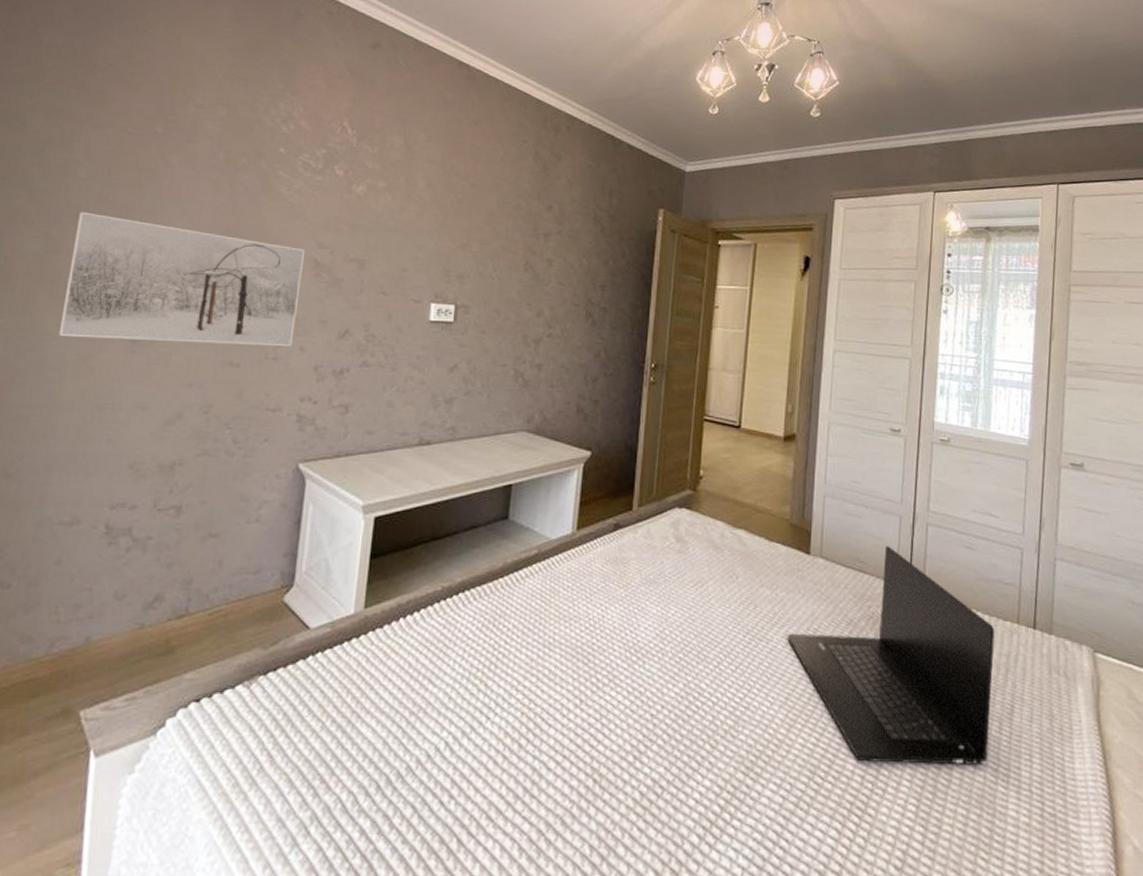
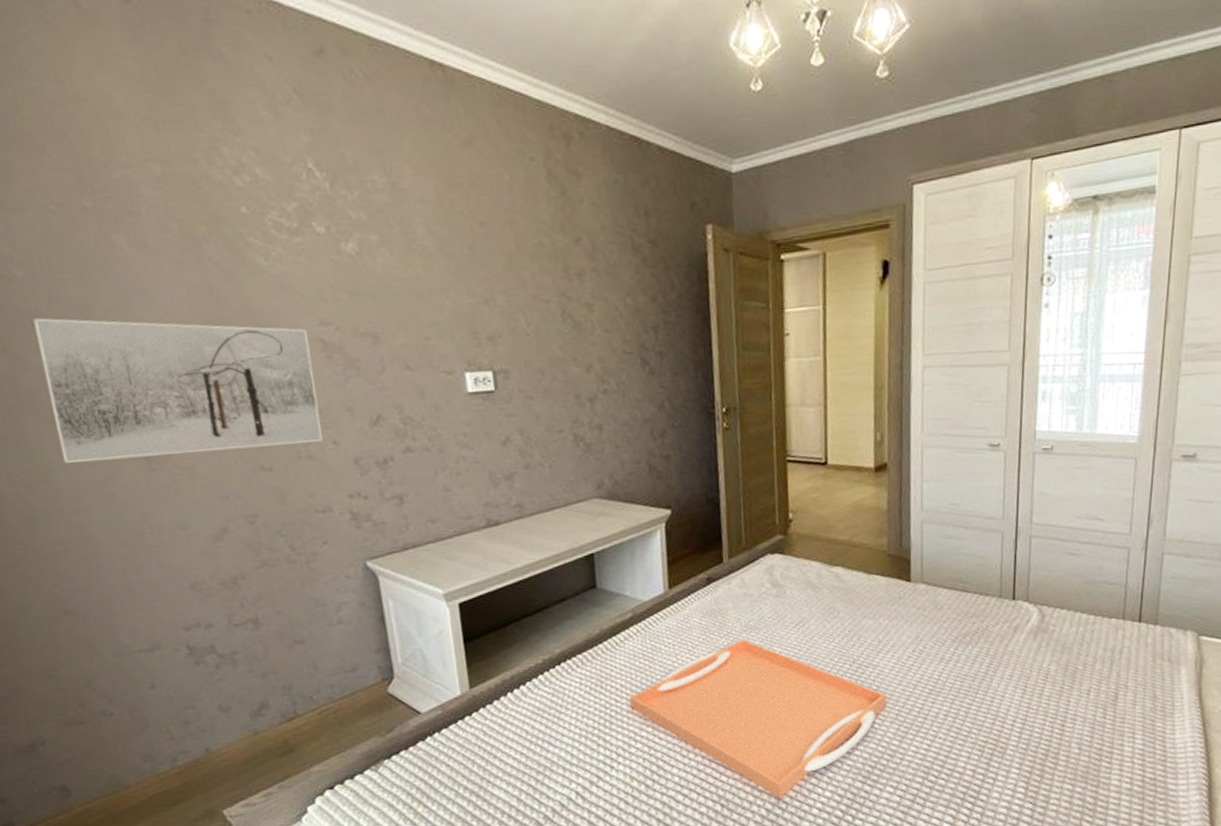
serving tray: none [519,593,777,781] -> present [630,639,887,799]
laptop: present [788,546,995,765] -> none [894,563,1101,759]

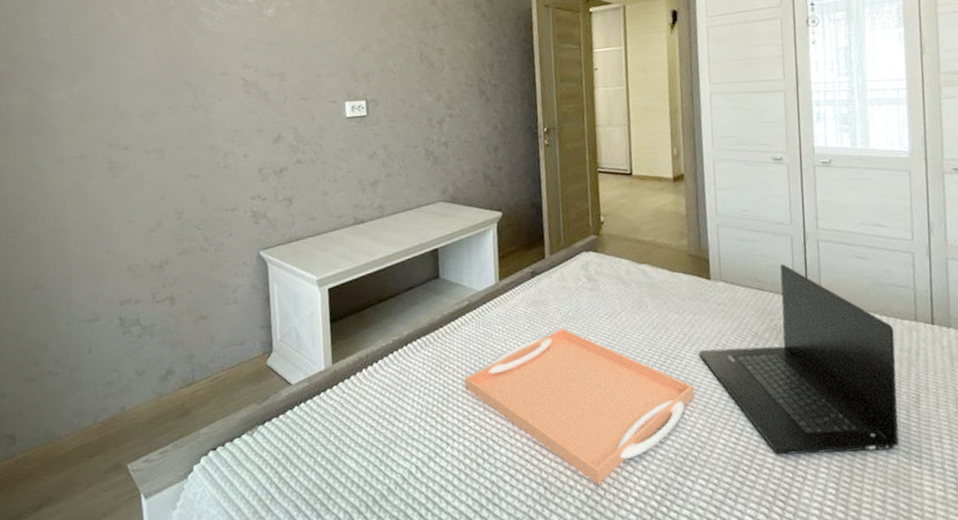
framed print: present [33,318,323,463] -> none [51,66,237,171]
laptop: none [894,563,1101,759] -> present [699,264,899,455]

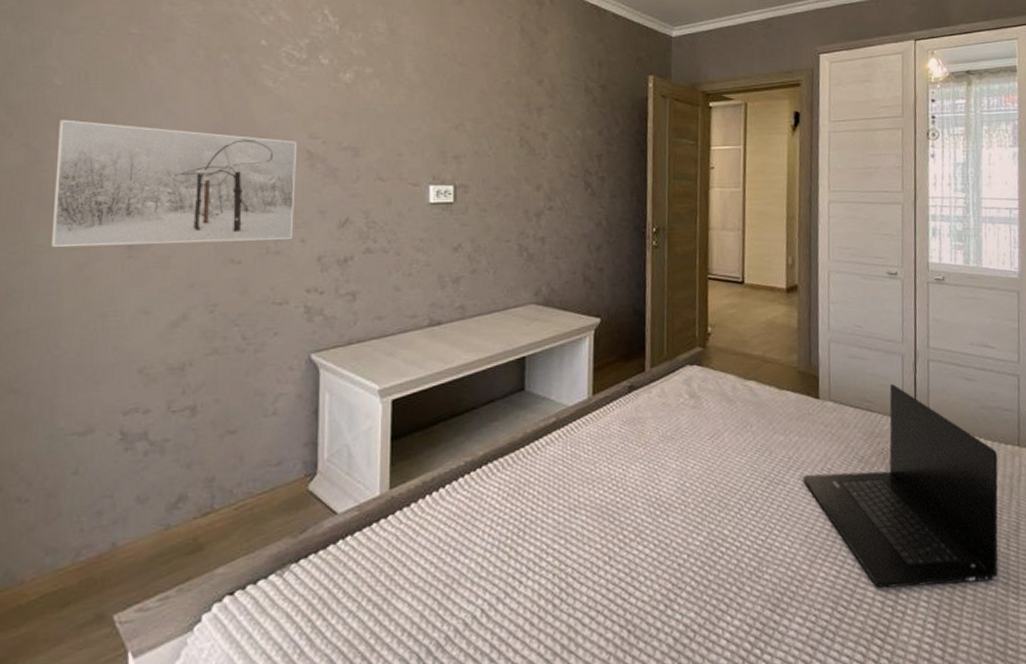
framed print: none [51,66,237,171] -> present [51,119,298,248]
serving tray: present [464,328,695,485] -> none [545,450,796,626]

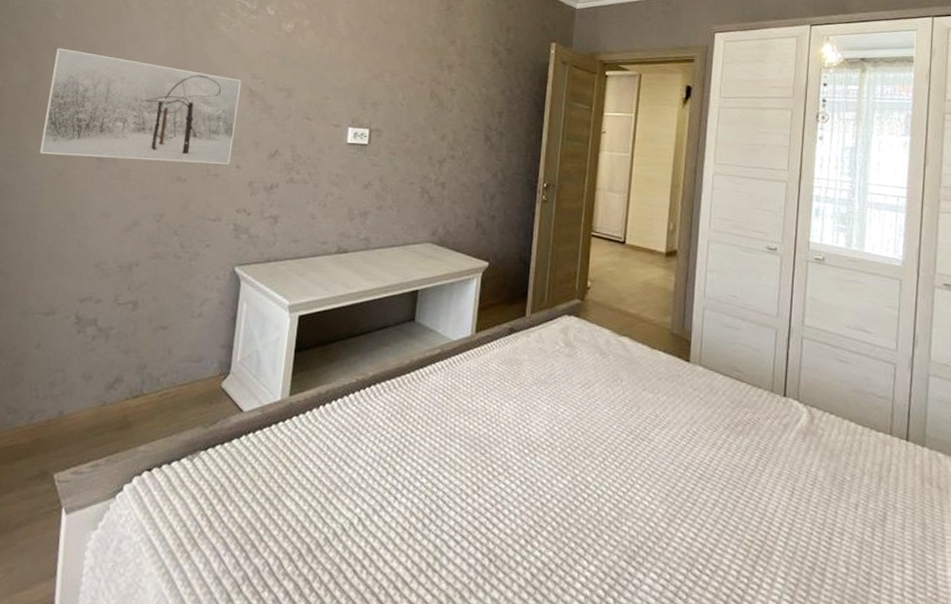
laptop: present [804,384,998,589] -> none [669,357,868,567]

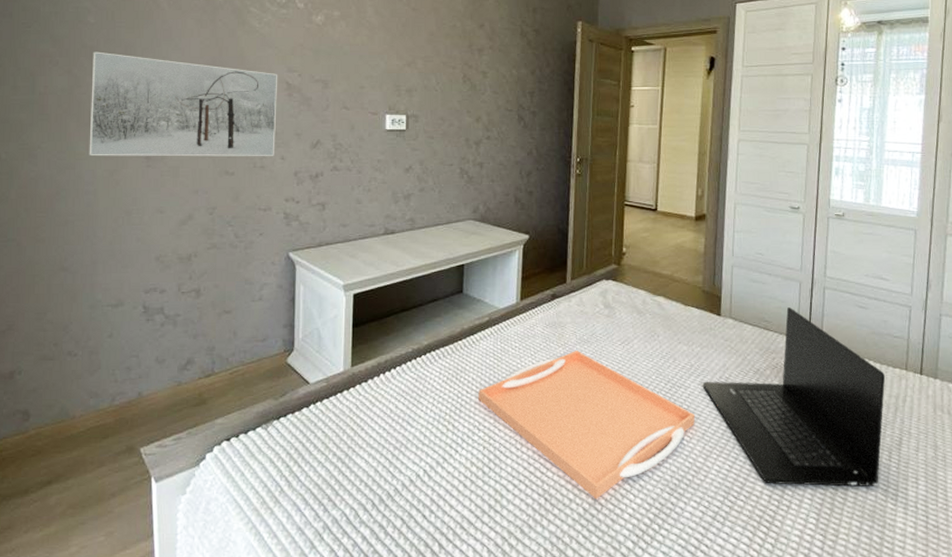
serving tray: none [423,392,658,564] -> present [478,351,695,499]
laptop: none [669,357,868,567] -> present [703,307,886,487]

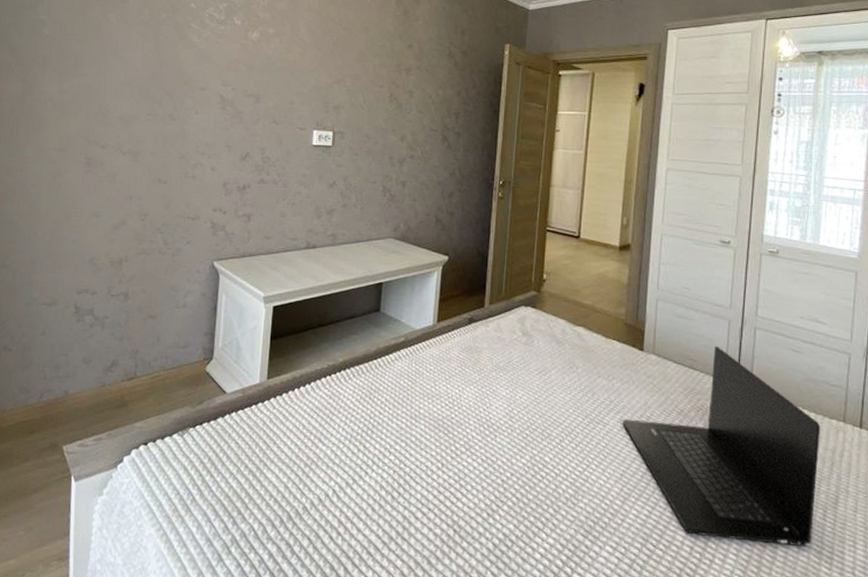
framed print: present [89,51,278,157] -> none [35,61,213,168]
serving tray: present [478,351,695,499] -> none [391,378,613,535]

